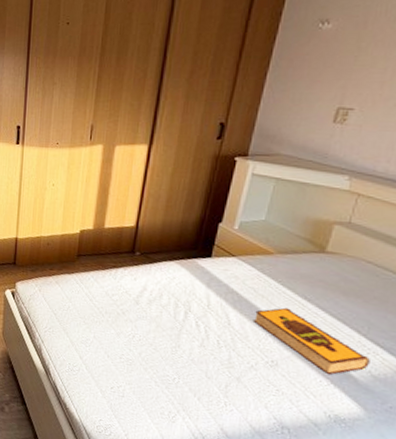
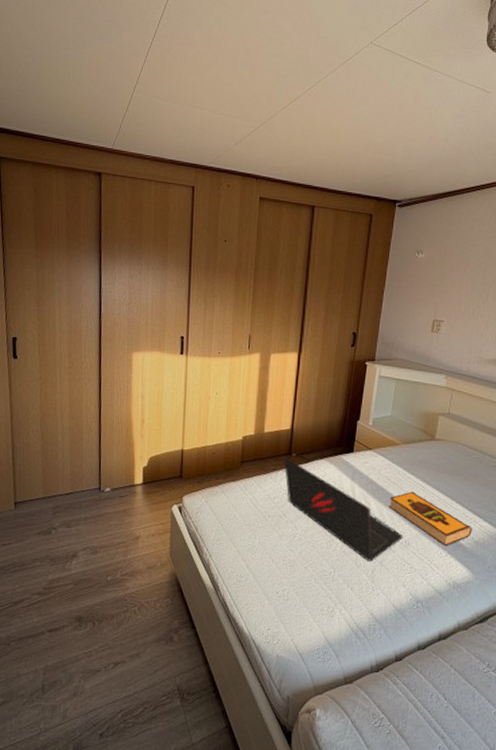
laptop: none [125,254,270,376] -> present [283,456,403,561]

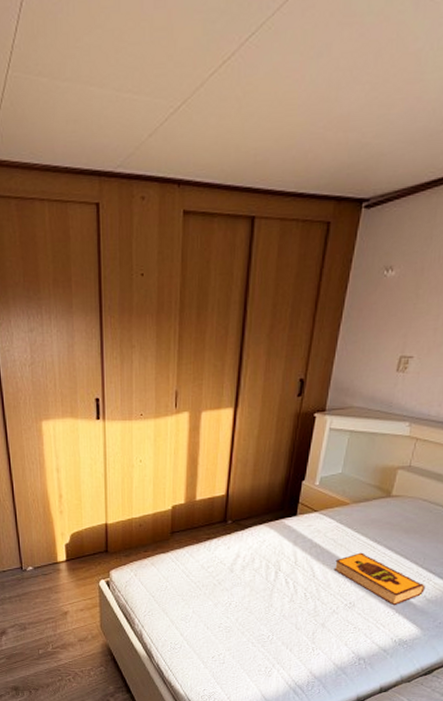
laptop: present [283,456,403,561] -> none [218,524,348,624]

